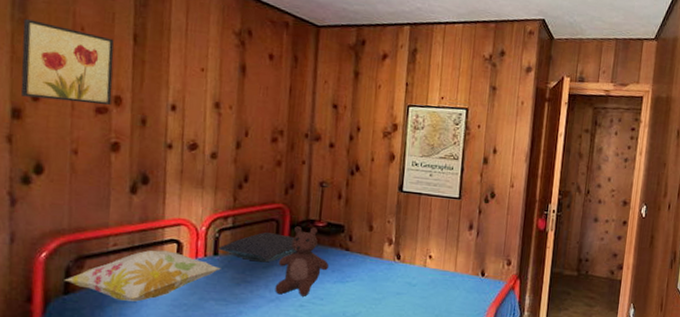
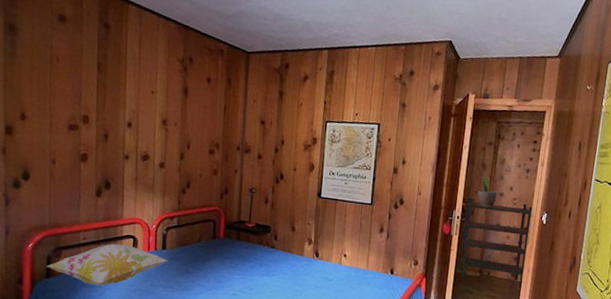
wall art: present [20,19,114,106] -> none [11,53,83,123]
pillow: present [219,232,296,263] -> none [166,231,230,257]
teddy bear: present [275,226,330,296] -> none [212,226,258,287]
bookshelf: none [555,190,632,287] -> present [459,198,533,288]
potted plant: none [573,165,595,201] -> present [477,175,498,208]

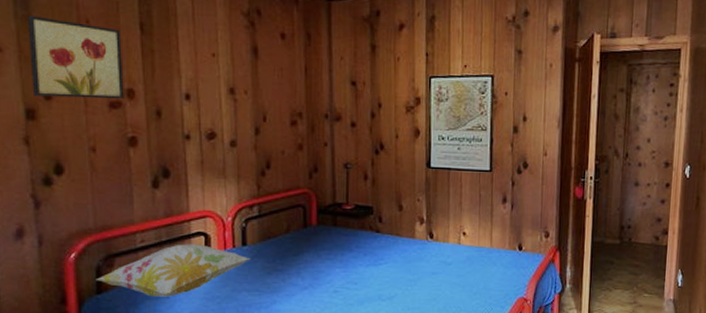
wall art: none [11,53,83,123] -> present [27,16,124,100]
bookshelf: present [459,198,533,288] -> none [596,155,674,253]
potted plant: present [477,175,498,208] -> none [611,127,634,165]

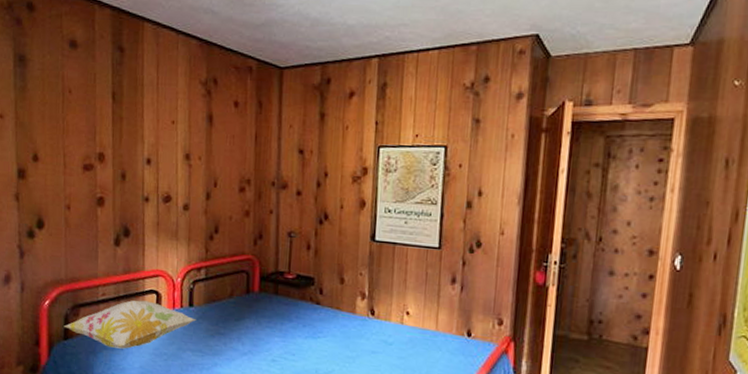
wall art: present [27,16,124,100] -> none [23,87,97,163]

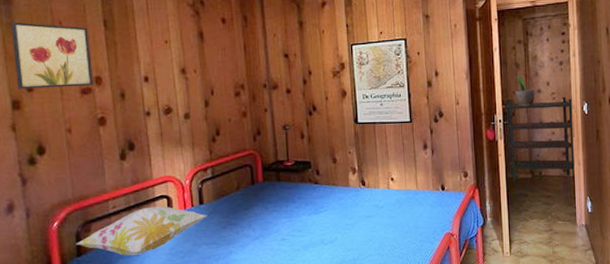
wall art: none [23,87,97,163] -> present [10,22,93,89]
bookshelf: none [559,237,661,356] -> present [506,96,575,183]
potted plant: none [580,206,609,250] -> present [515,74,535,107]

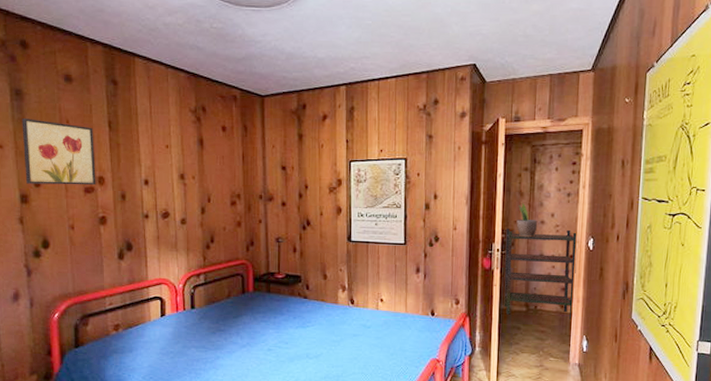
decorative pillow: present [76,206,208,256] -> none [74,306,198,351]

